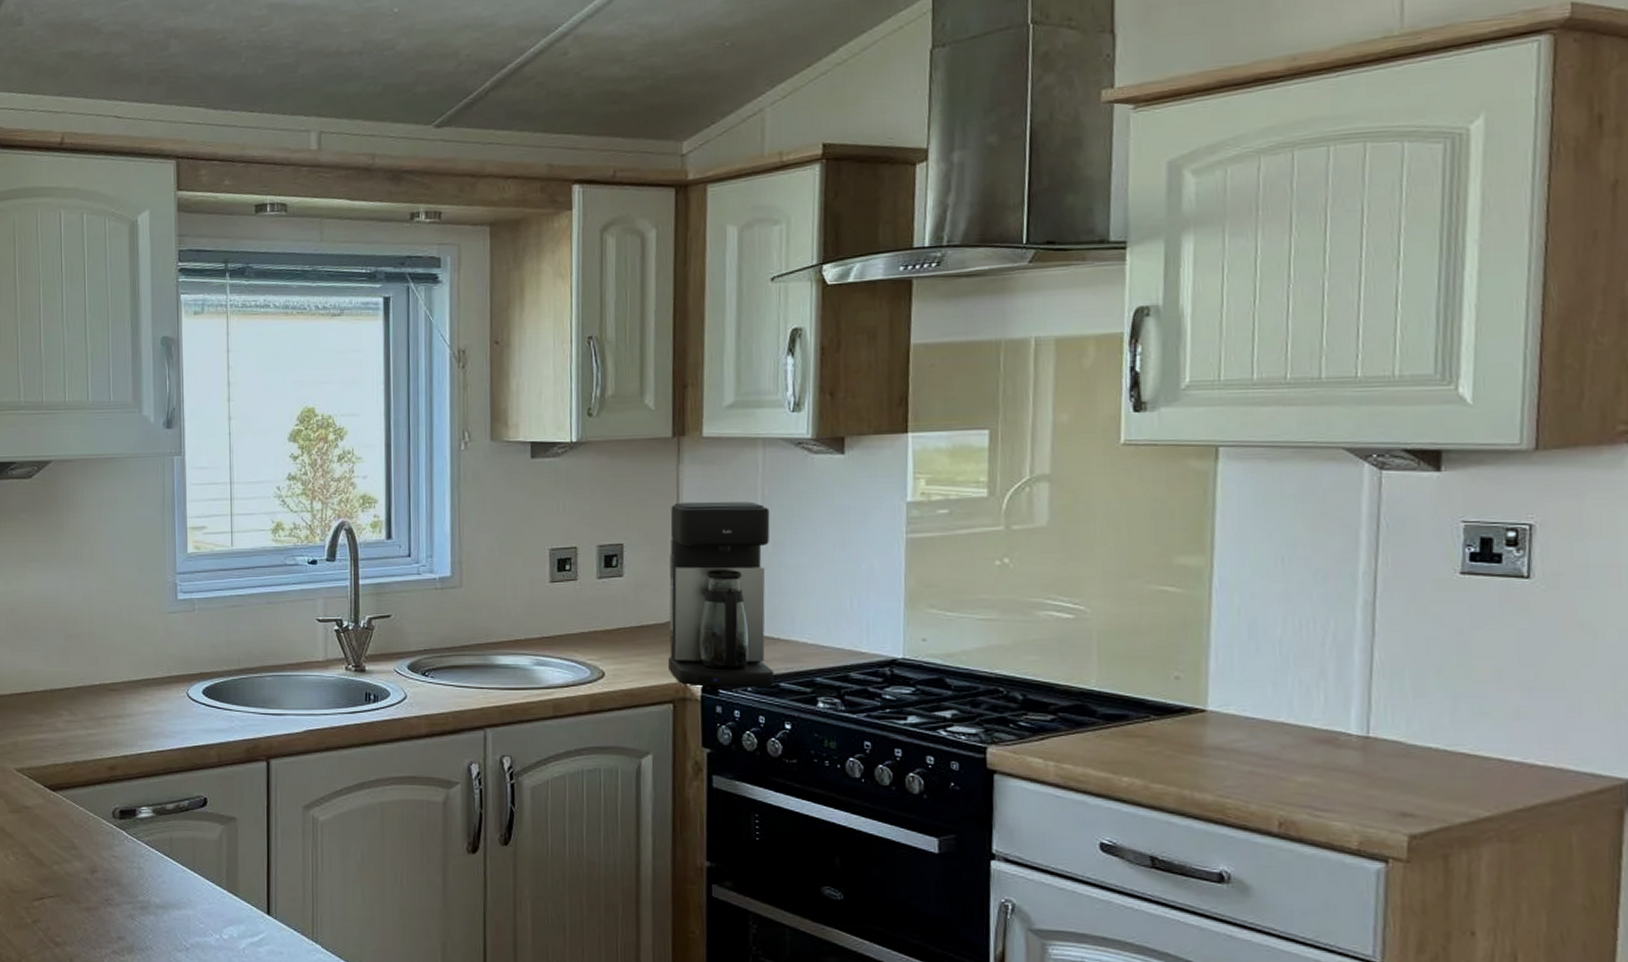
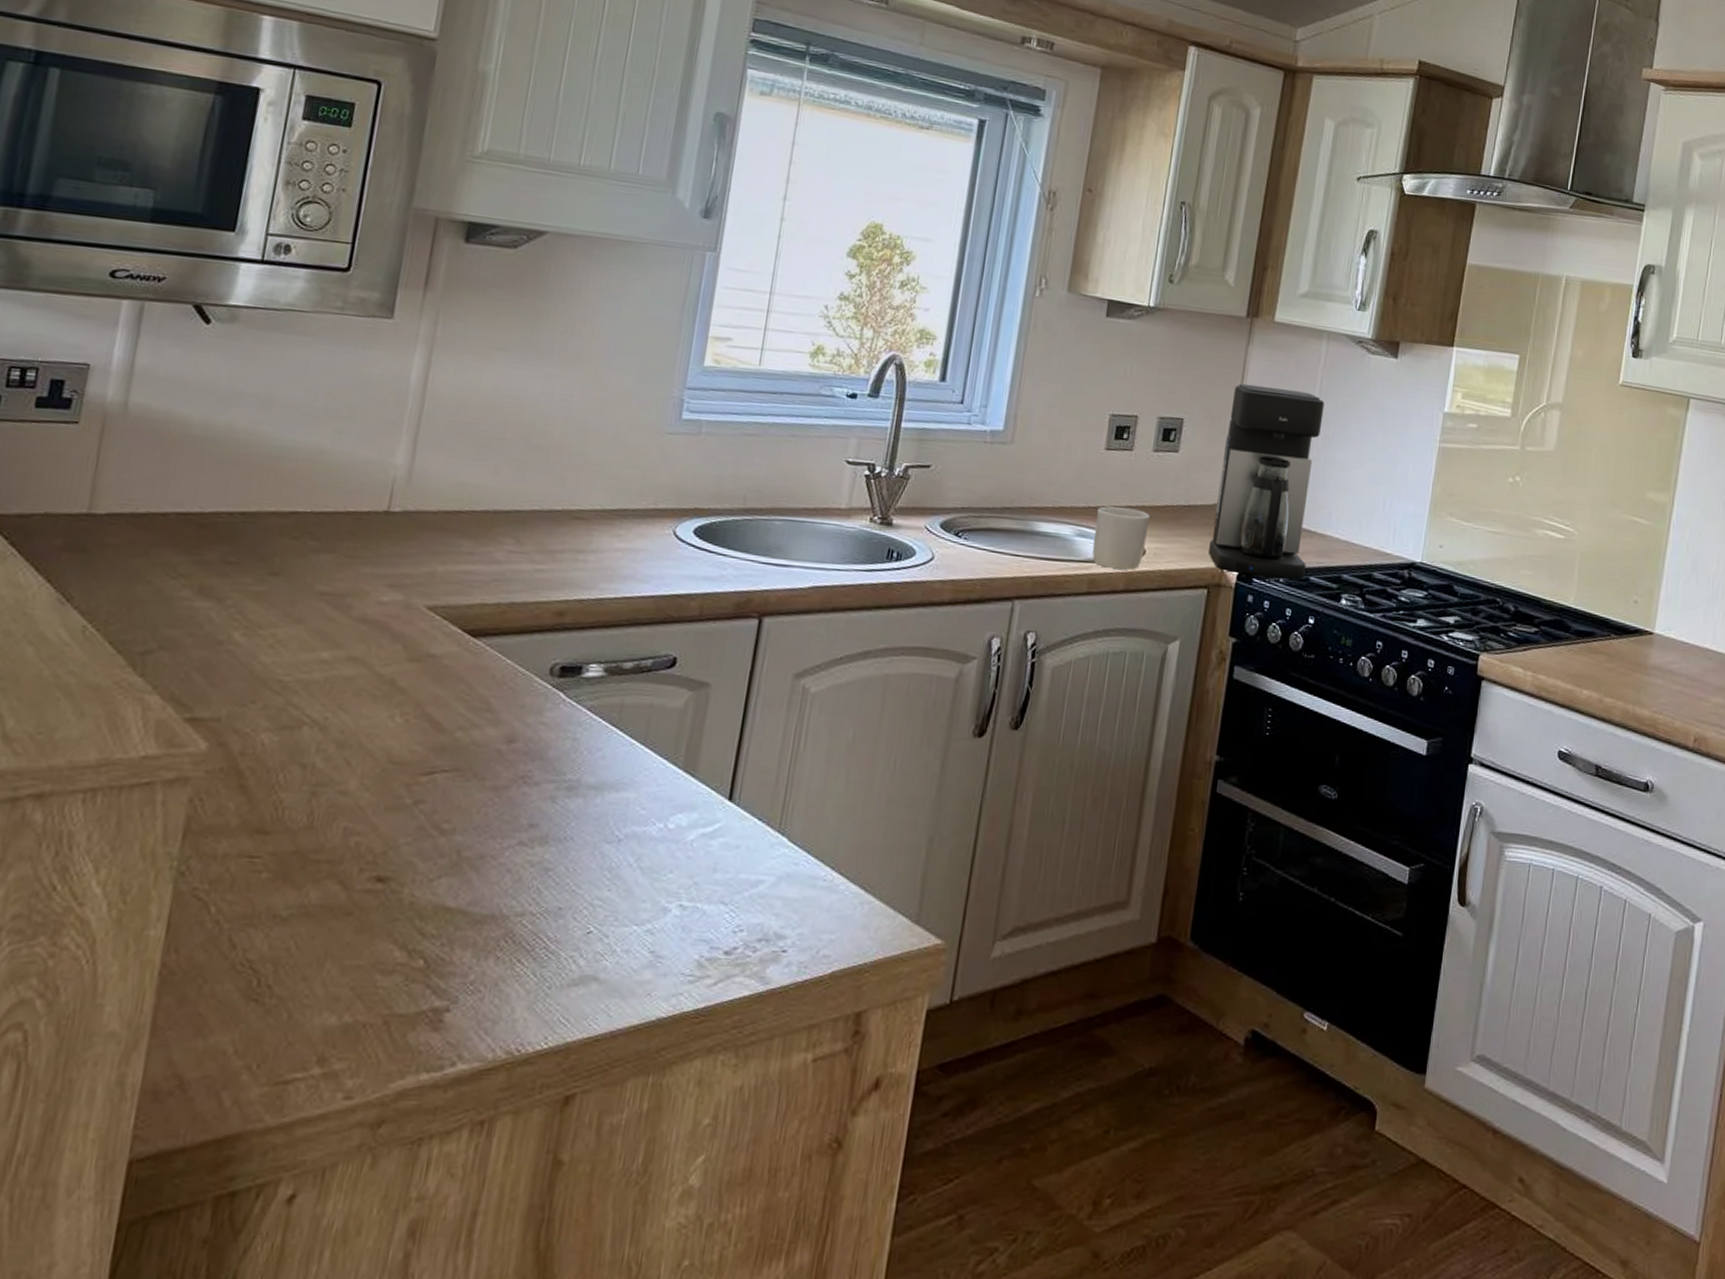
mug: none [550,635,605,692] -> present [1092,506,1151,570]

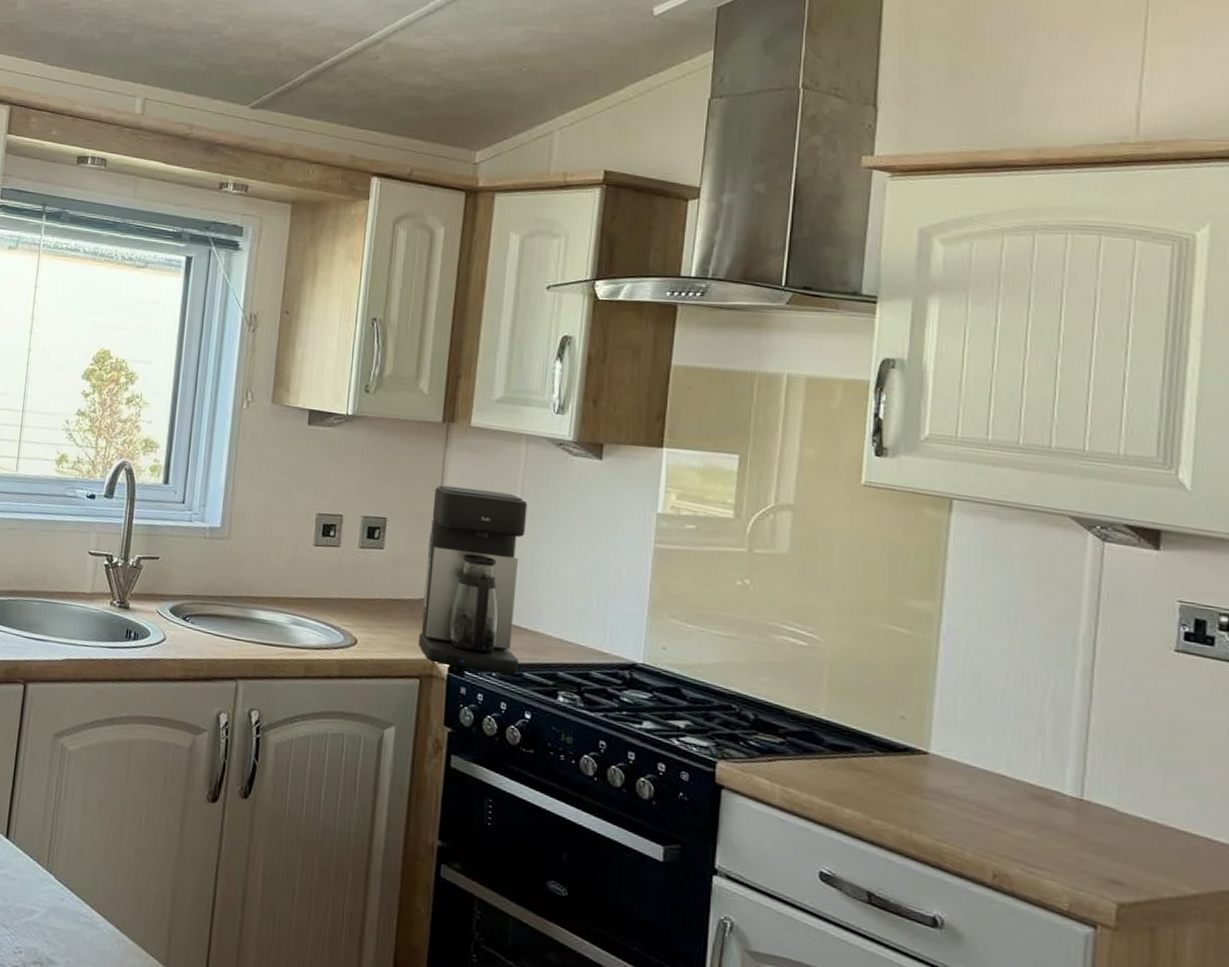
mug: present [1092,506,1151,570] -> none [307,597,360,658]

